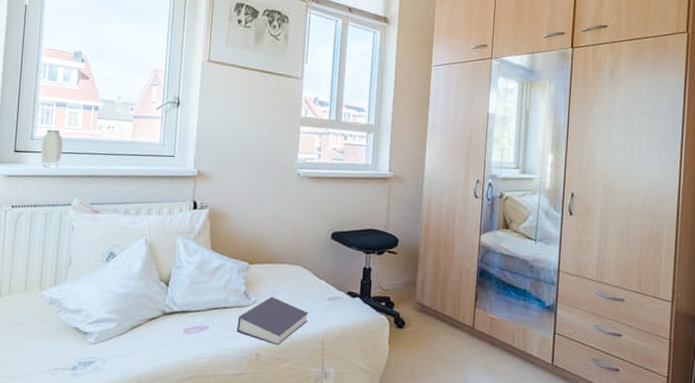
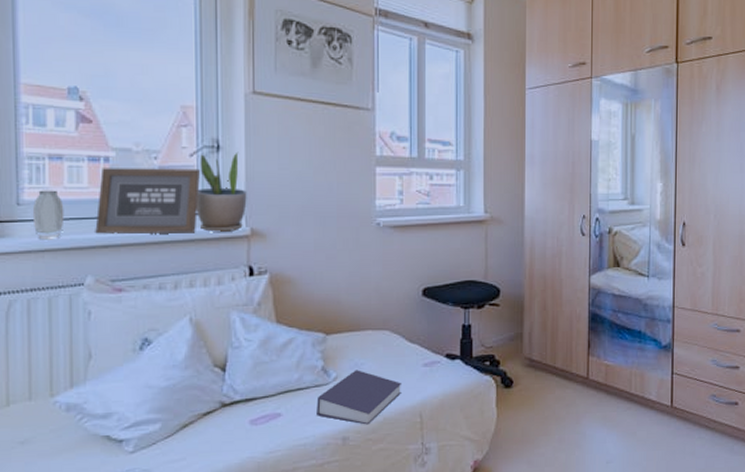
picture frame: none [83,115,164,171] -> present [95,168,201,234]
potted plant: none [157,107,197,172] -> present [196,152,247,232]

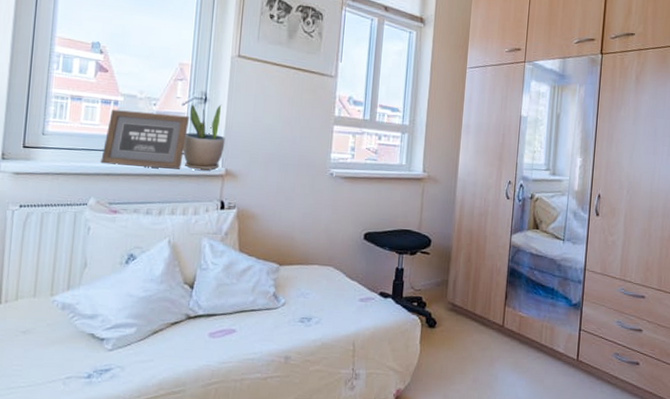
vase: present [32,190,65,240] -> none [53,124,79,166]
book: present [316,370,402,425] -> none [265,298,340,348]

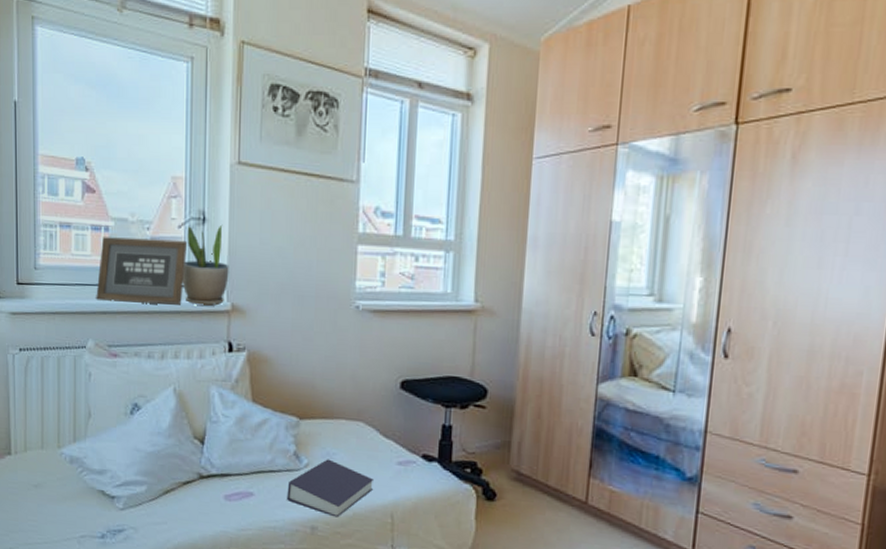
book: none [265,298,340,348] -> present [287,459,375,518]

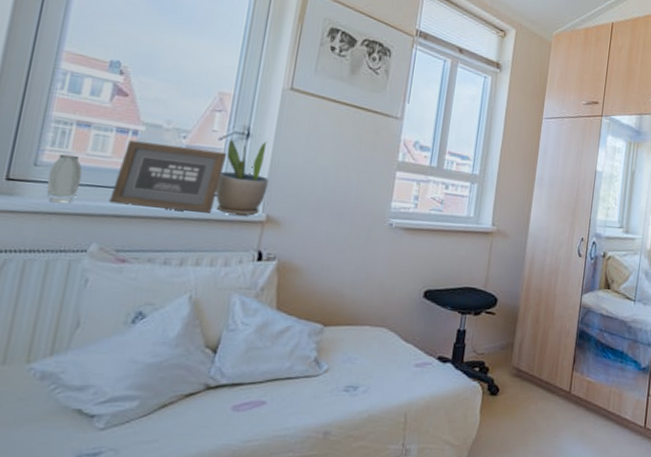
vase: none [46,256,71,304] -> present [46,153,83,204]
book: present [287,459,375,518] -> none [302,364,392,421]

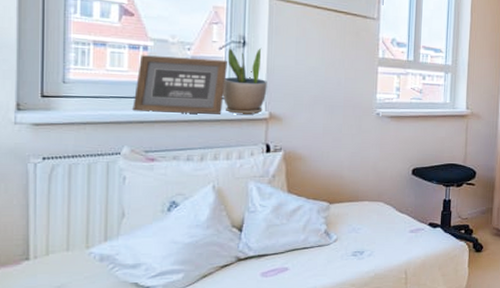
vase: present [46,153,83,204] -> none [76,71,106,115]

